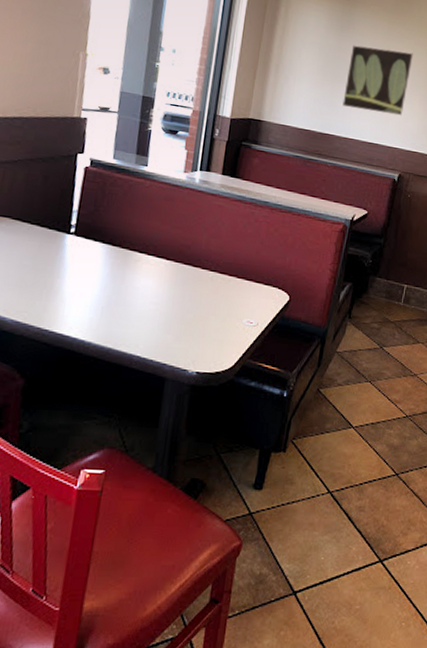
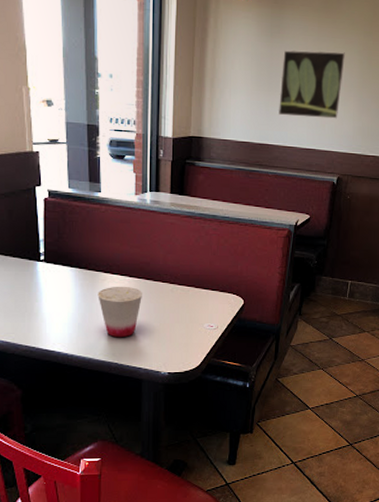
cup: none [128,268,179,328] -> present [98,286,142,338]

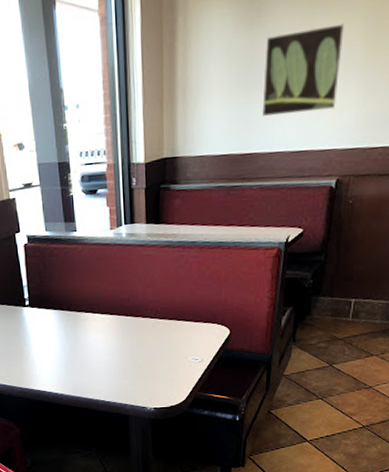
cup: present [98,286,142,338] -> none [81,324,124,376]

